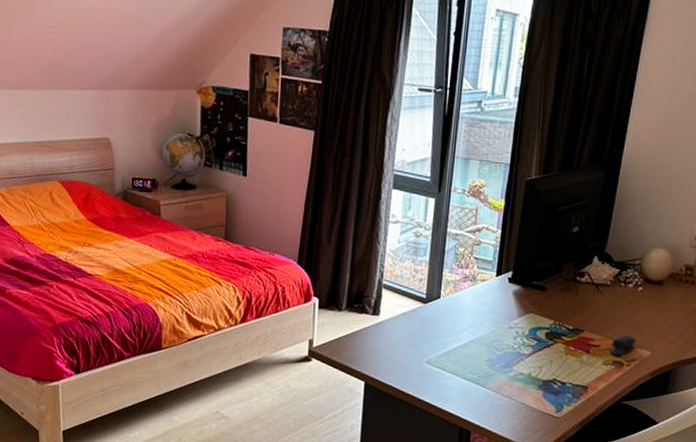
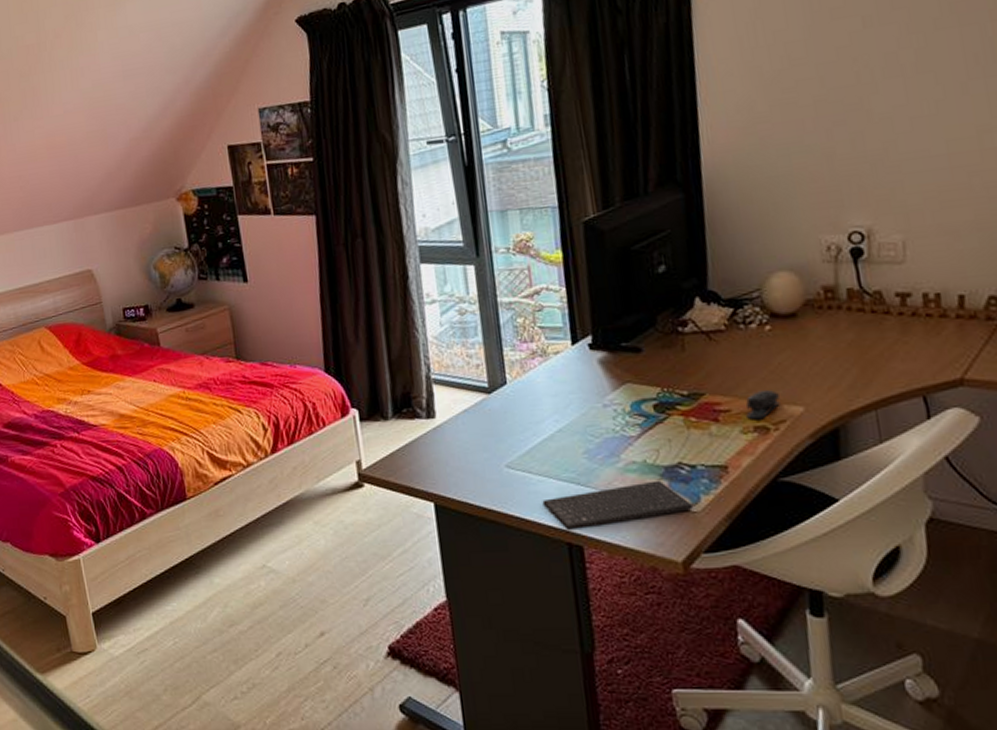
keyboard: none [448,389,556,418] -> present [542,480,693,531]

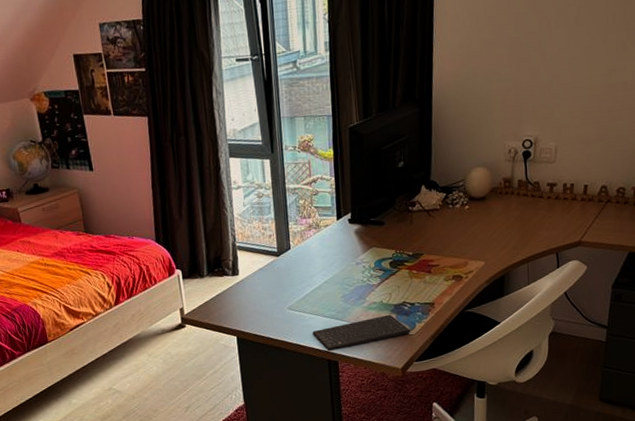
stapler: present [746,390,780,420] -> none [449,251,470,271]

